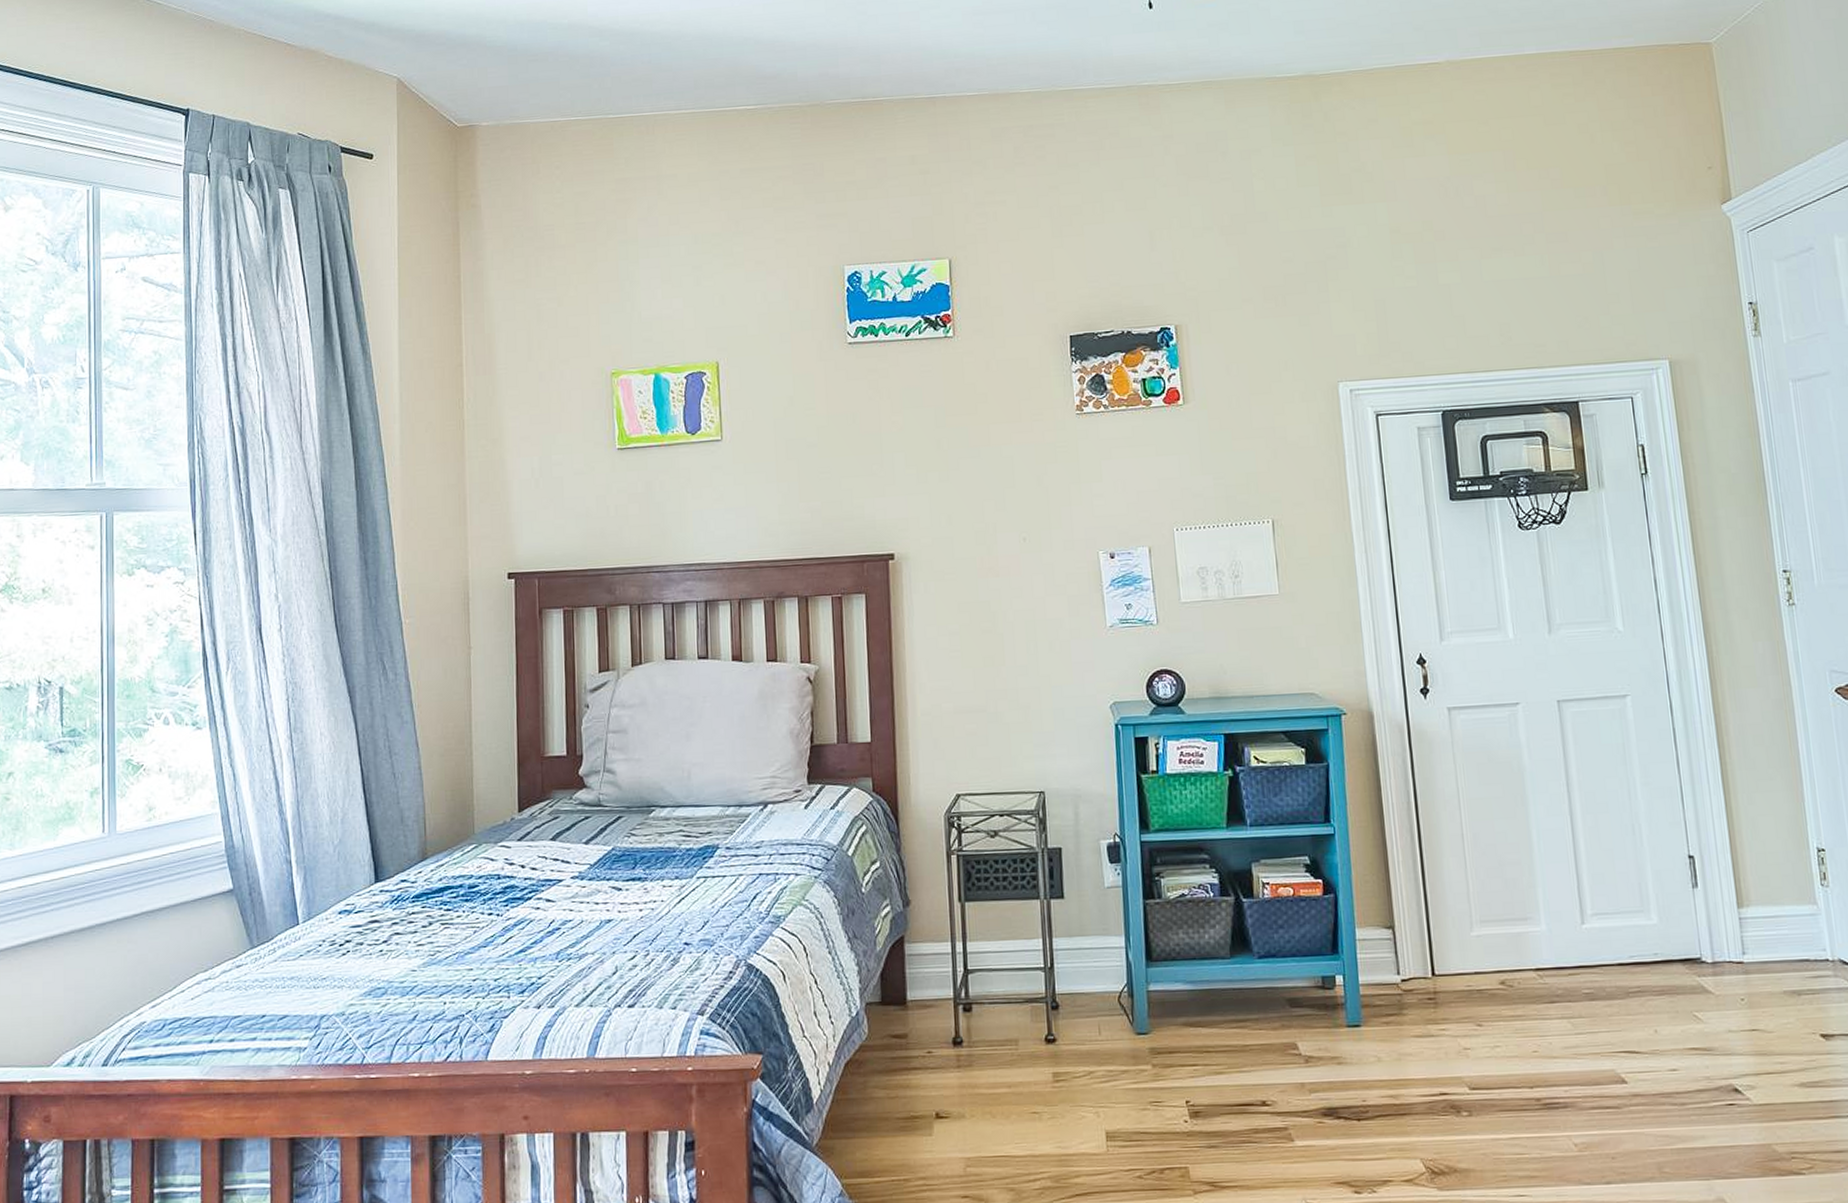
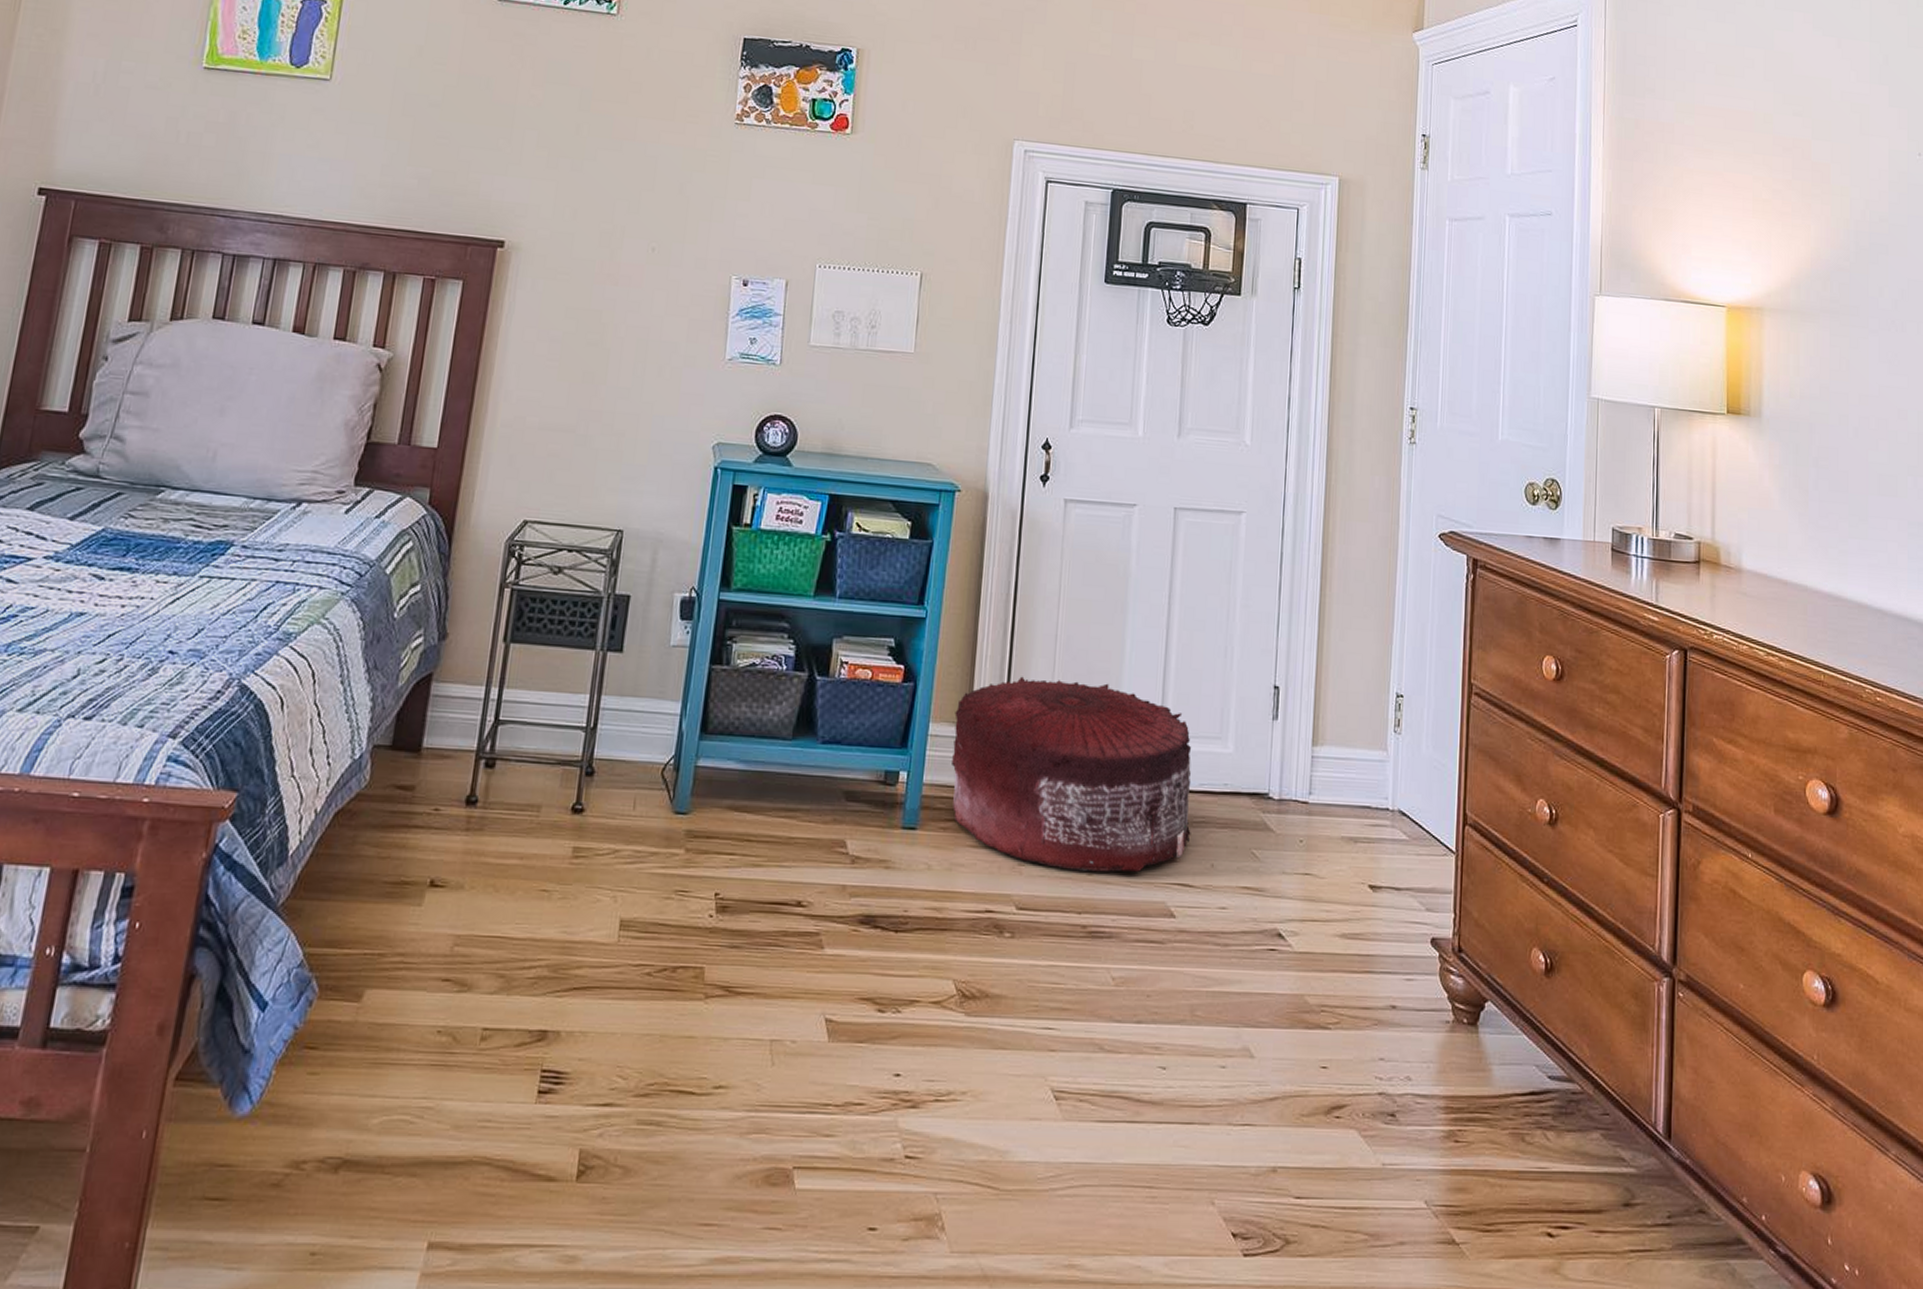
pouf: none [1378,873,1629,1049] -> present [952,676,1192,872]

